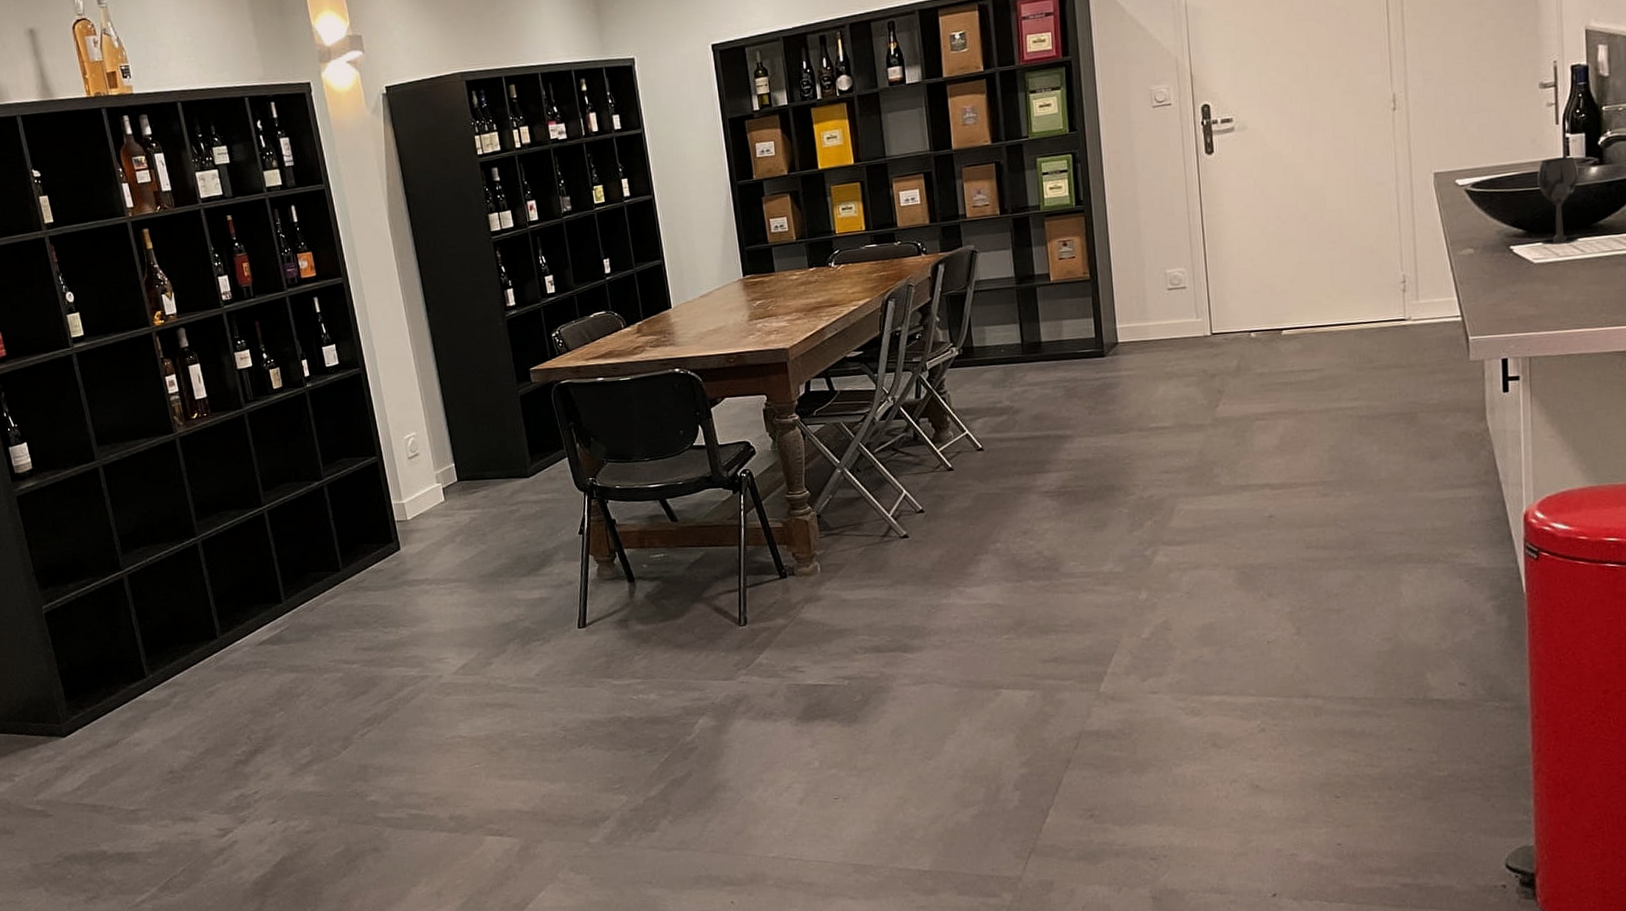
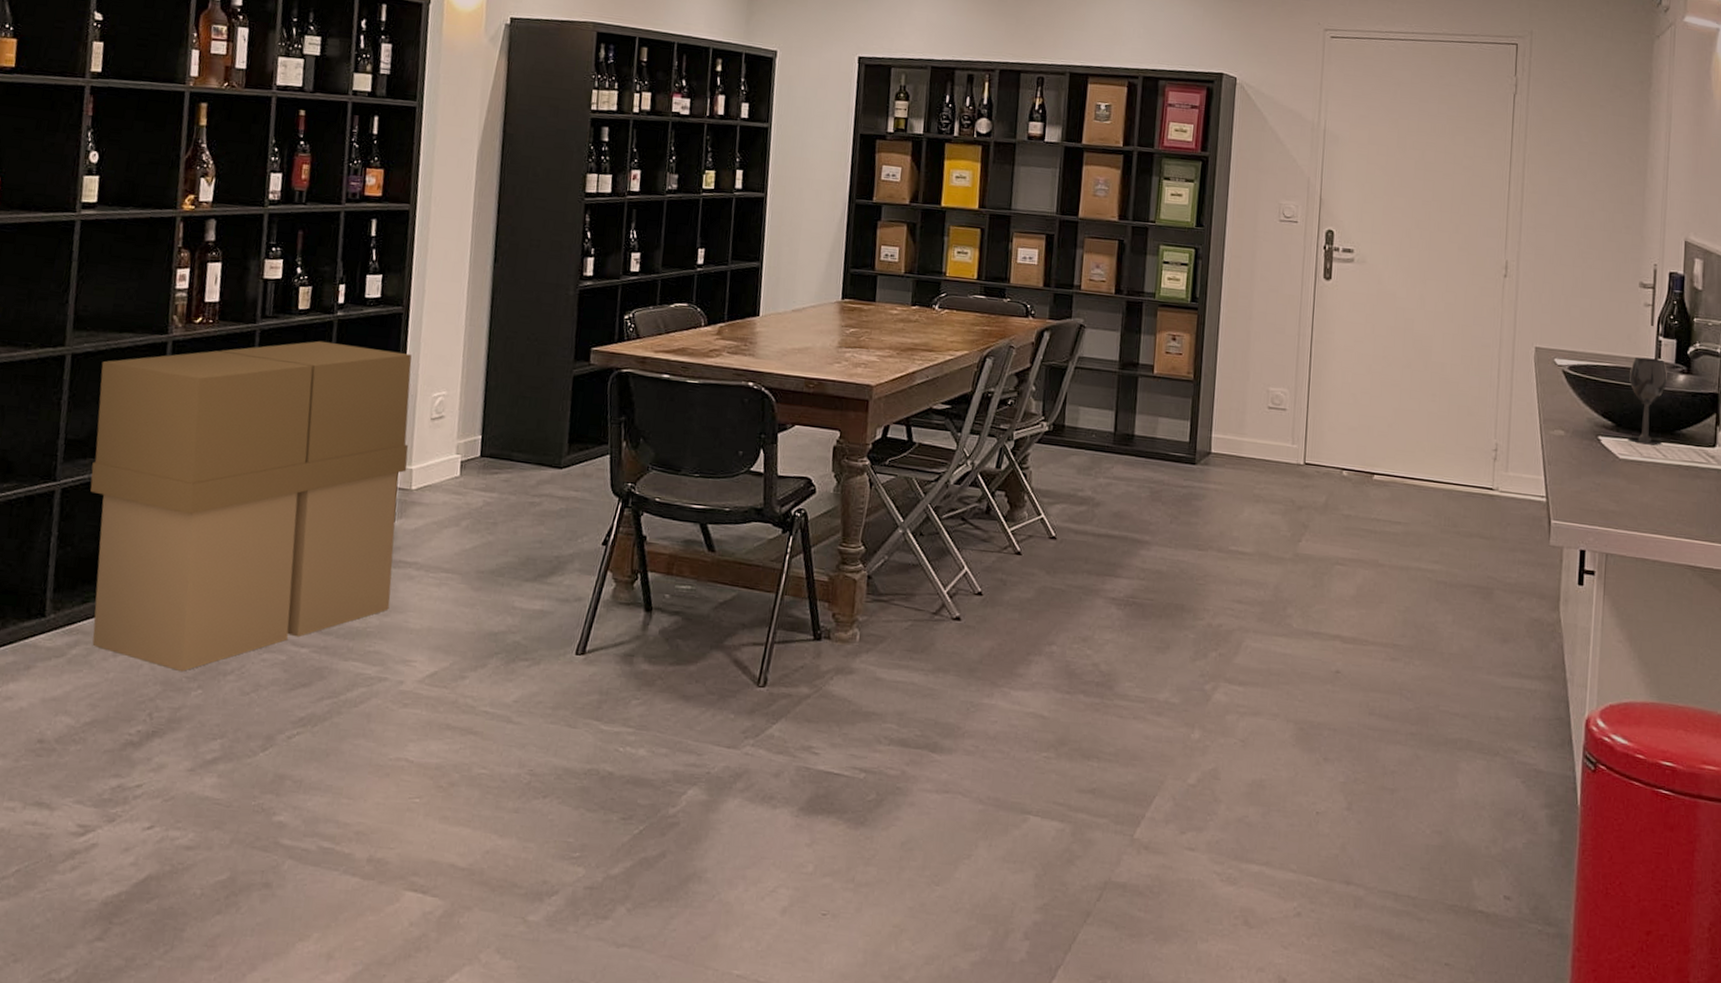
cardboard boxes: none [128,407,415,701] -> present [90,340,412,672]

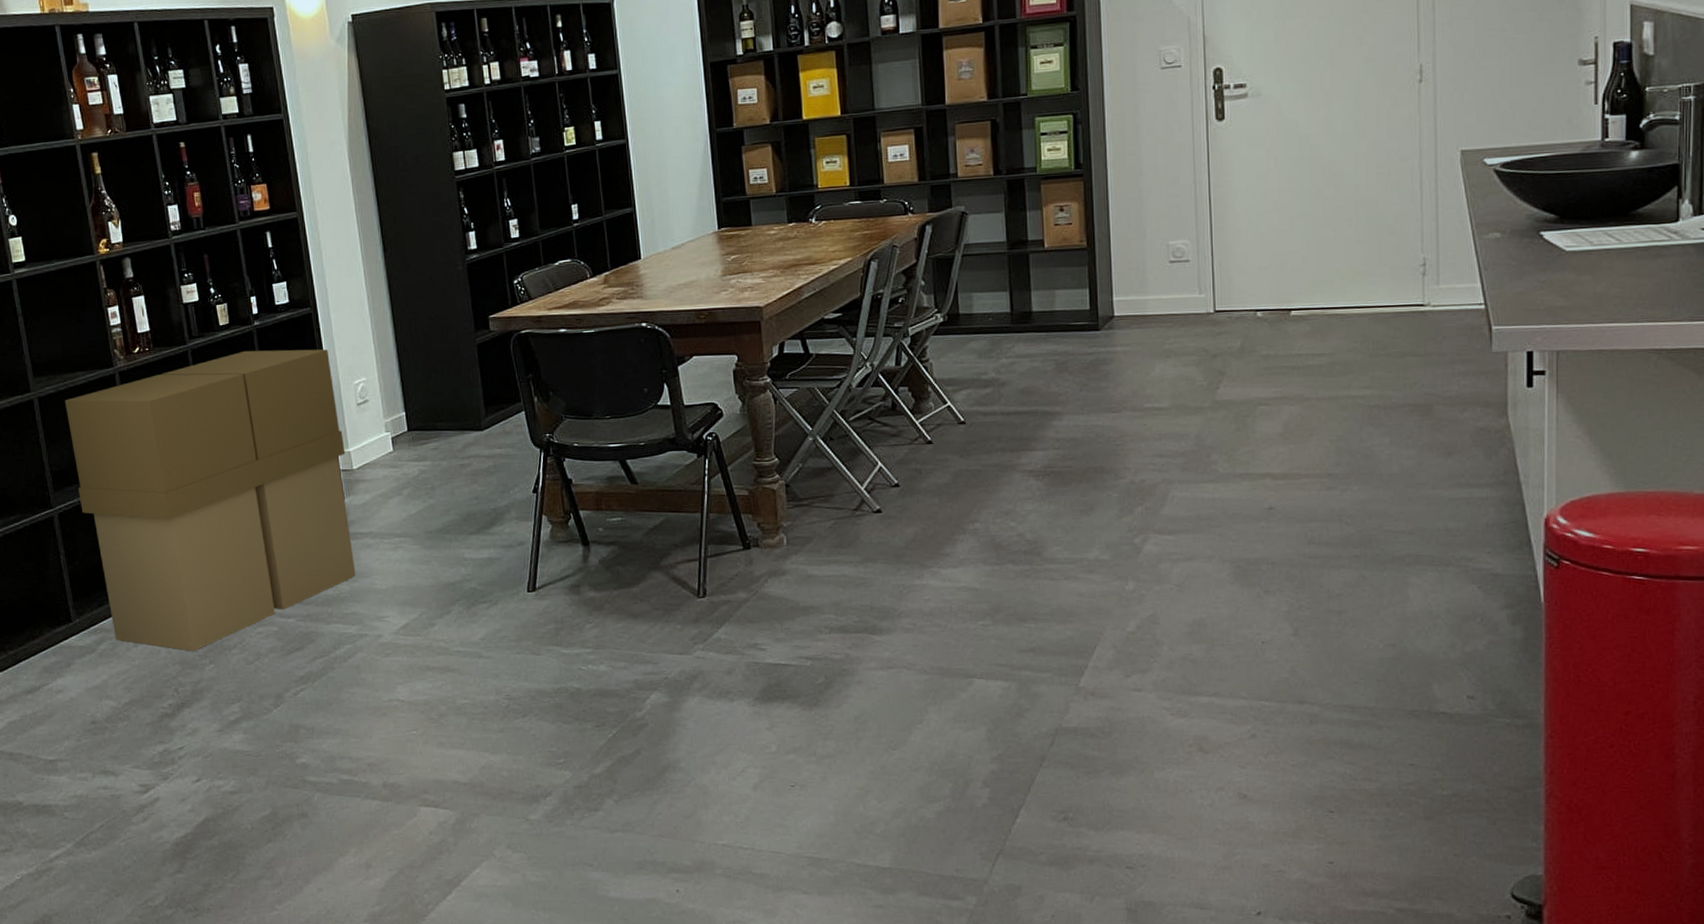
wine glass: present [1627,357,1667,445] -> none [1573,139,1617,231]

